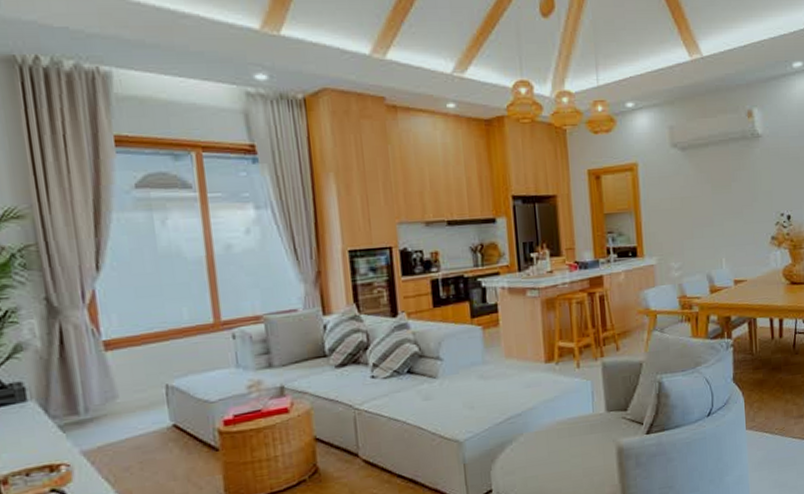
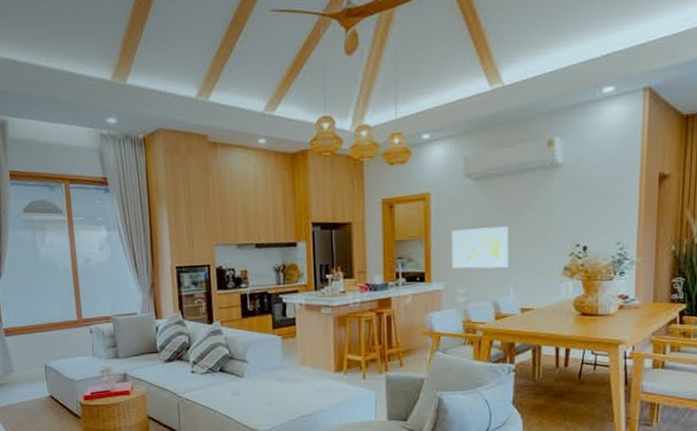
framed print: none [661,197,719,242] -> present [451,226,509,269]

